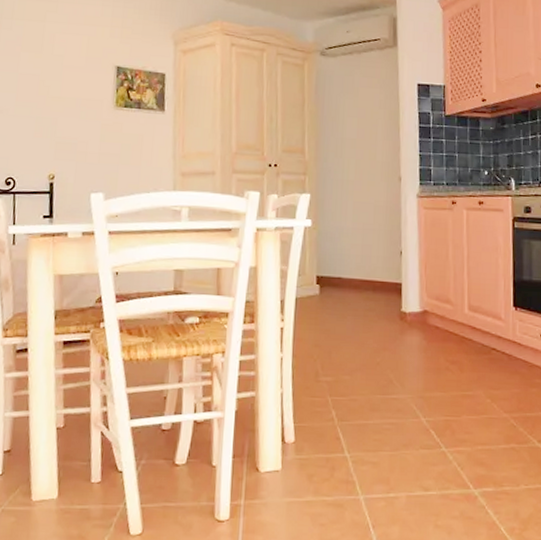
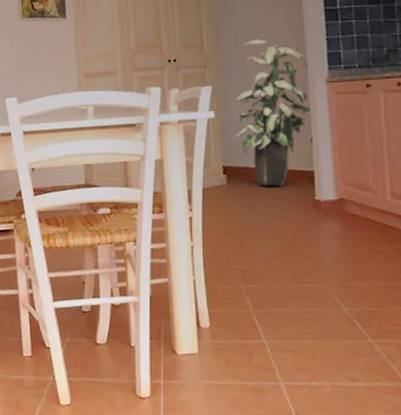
indoor plant: none [330,150,402,297] -> present [233,39,311,186]

